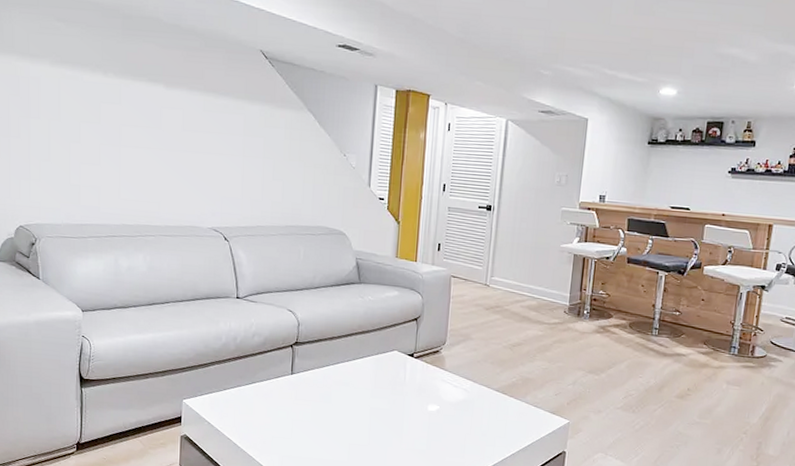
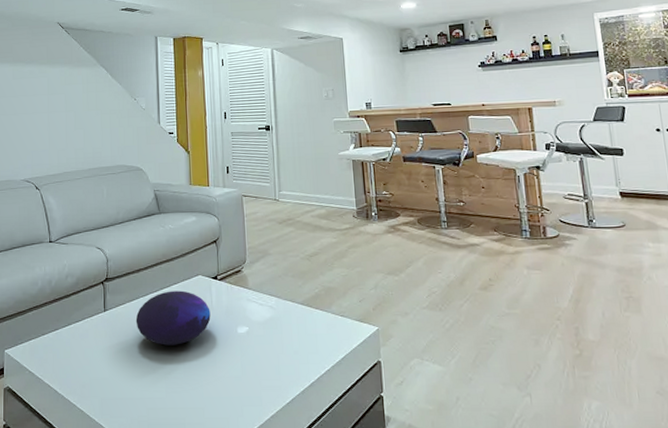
decorative orb: none [323,362,403,415] -> present [135,290,211,346]

